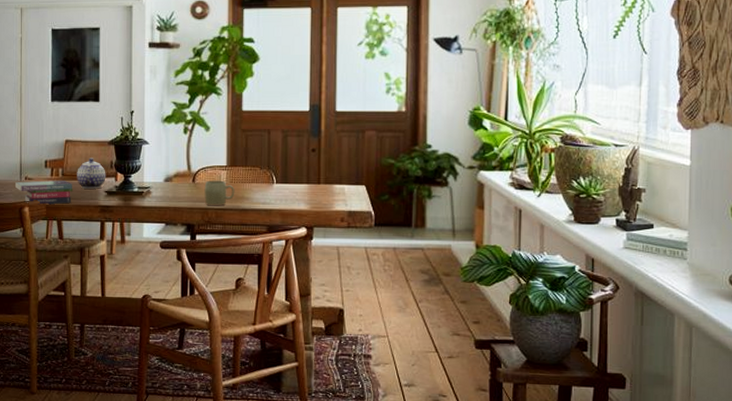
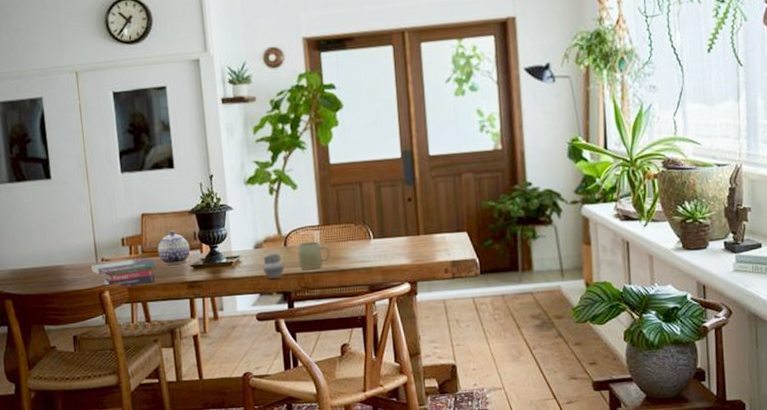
cup: none [170,187,191,211] -> present [262,252,285,279]

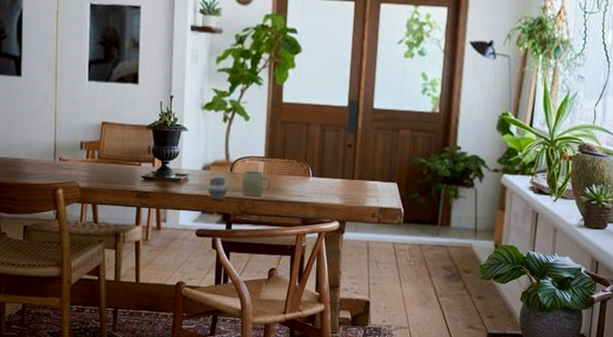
books: present [90,258,156,287] -> none [48,162,109,187]
teapot: present [157,230,191,265] -> none [113,141,143,174]

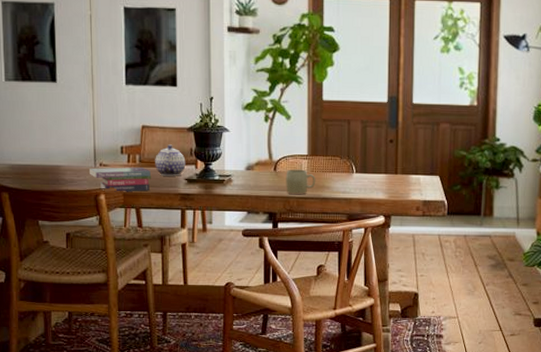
books: none [48,162,109,187] -> present [88,167,152,192]
teapot: none [113,141,143,174] -> present [155,144,186,176]
cup: present [207,175,228,201] -> none [252,175,272,200]

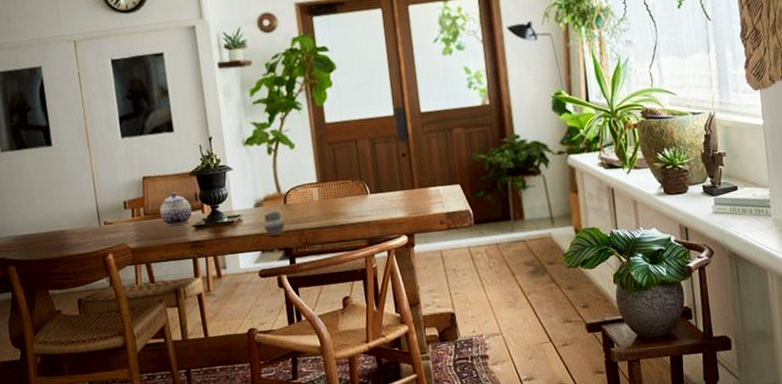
books: present [88,167,152,192] -> none [93,220,159,250]
cup: none [252,175,272,200] -> present [263,210,285,237]
mug: present [286,169,316,195] -> none [297,198,330,226]

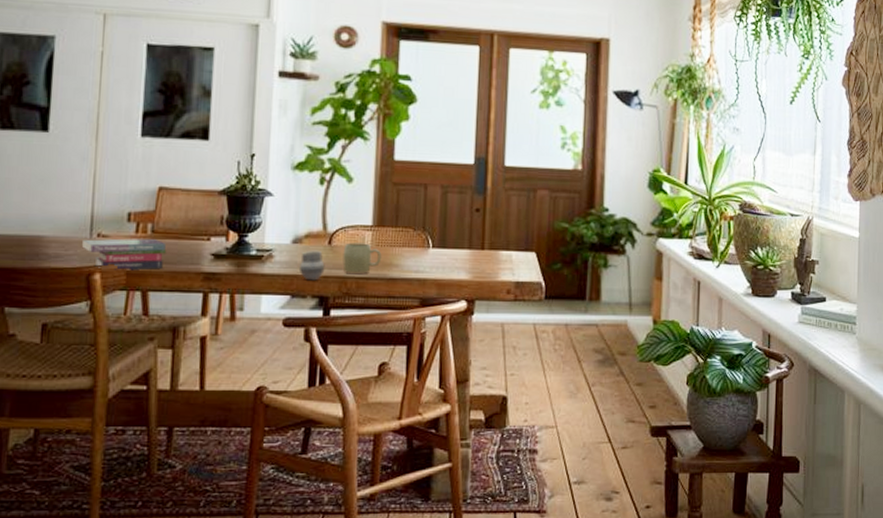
books: none [93,220,159,250] -> present [81,238,167,270]
teapot: present [159,192,192,226] -> none [172,210,214,251]
mug: none [297,198,330,226] -> present [342,242,382,275]

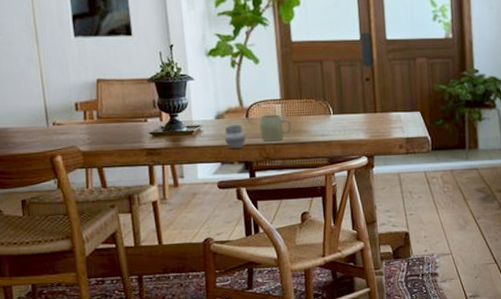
books: present [81,238,167,270] -> none [40,124,113,152]

